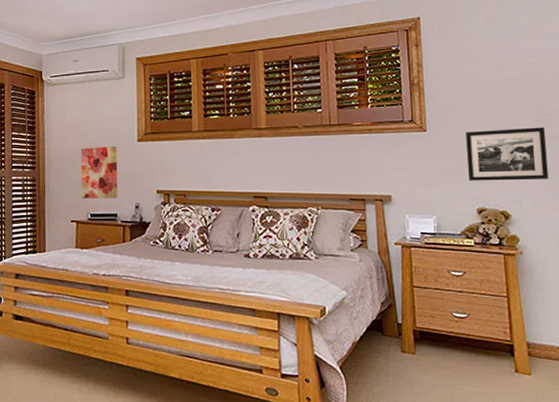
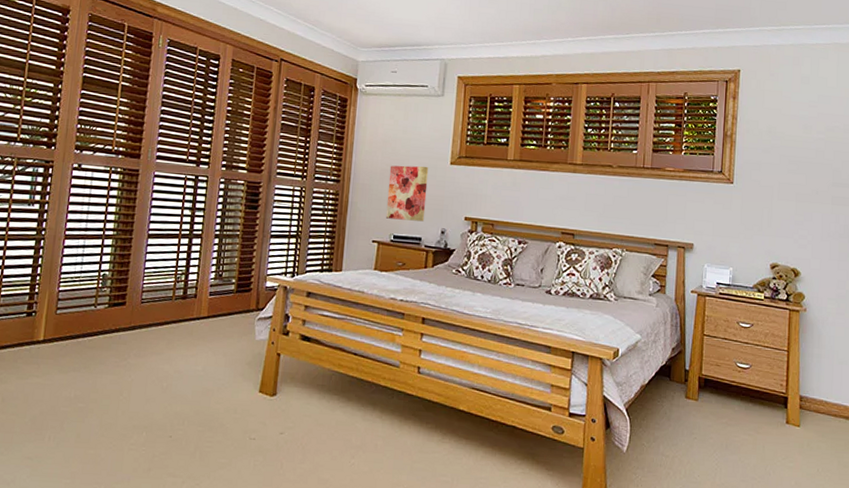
picture frame: present [466,127,549,181] -> none [767,188,840,241]

